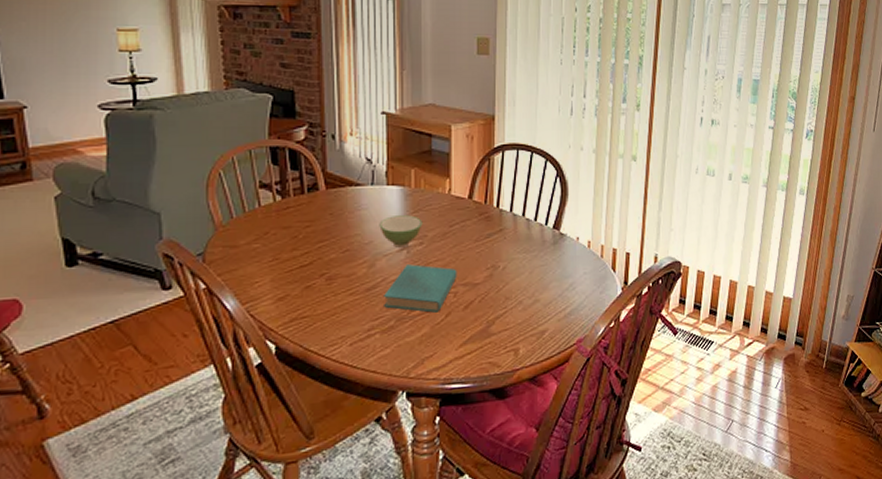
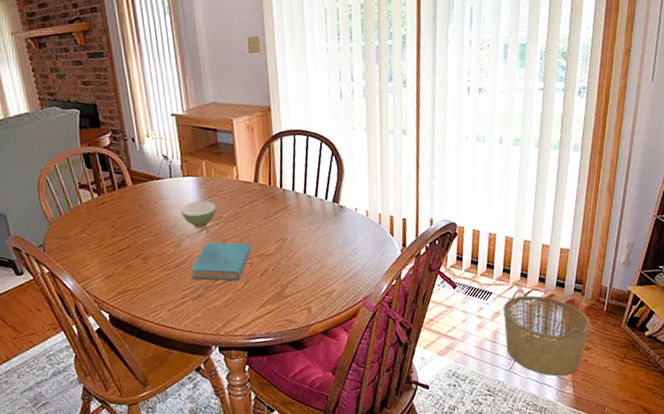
basket: none [723,339,809,440] -> present [503,289,590,377]

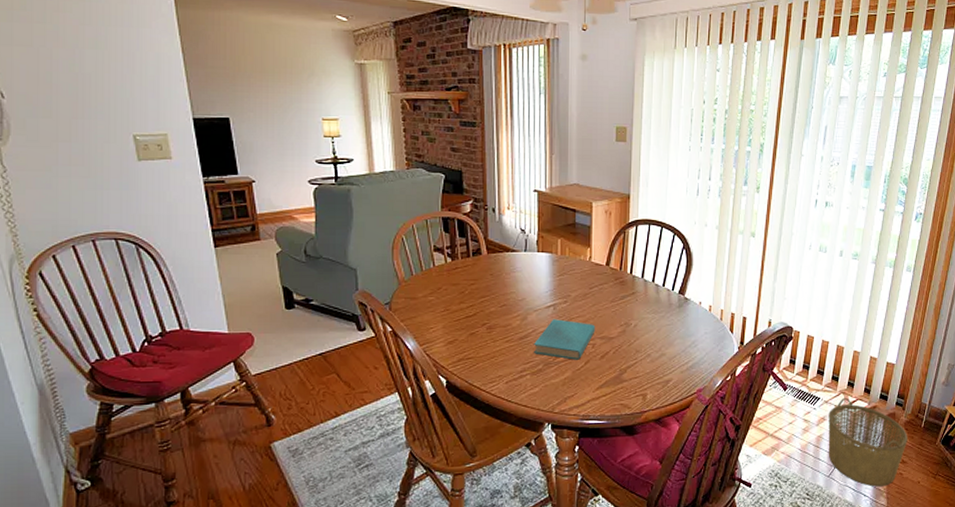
bowl: present [180,200,217,229] -> none [531,278,567,305]

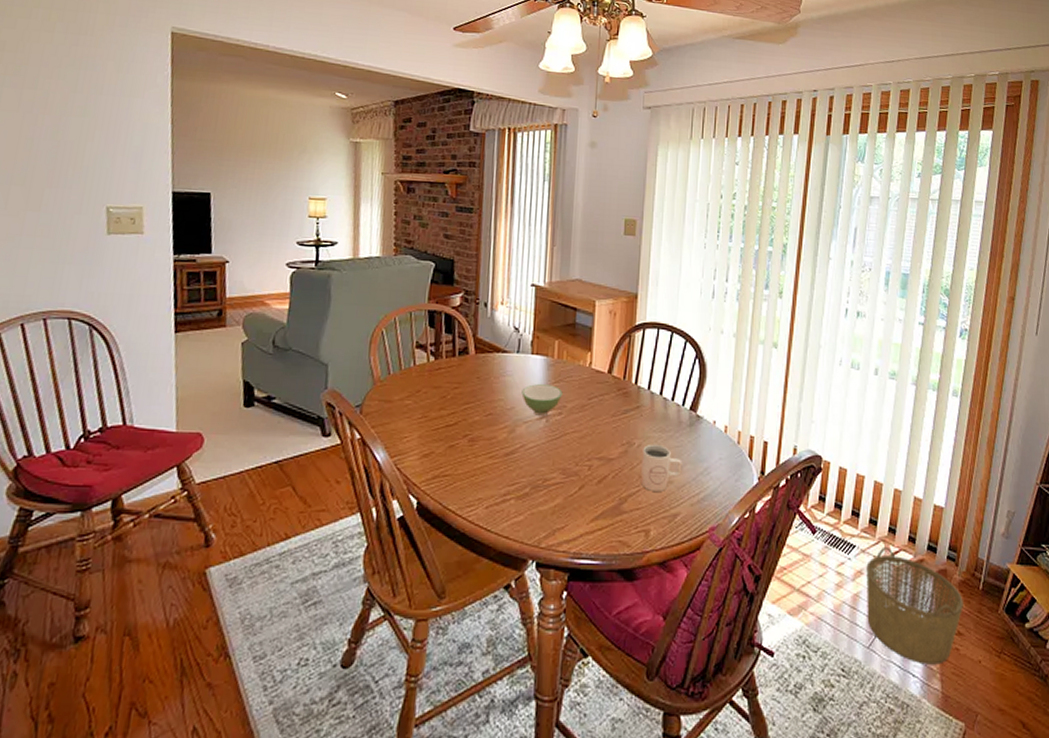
bowl: none [531,278,567,305] -> present [521,384,563,416]
book: present [534,319,596,360] -> none [521,433,593,484]
mug: none [637,323,673,364] -> present [640,443,682,493]

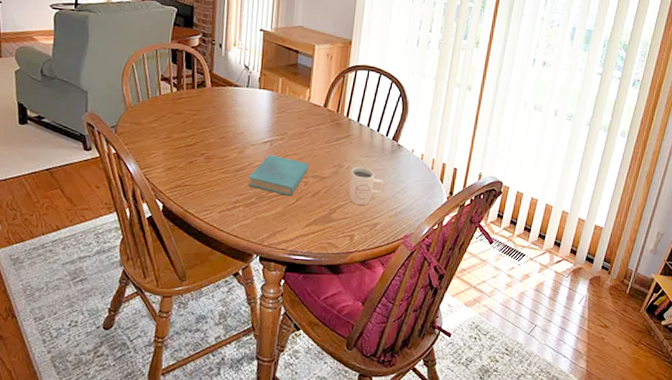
bowl: present [521,384,563,416] -> none [250,114,285,141]
book: none [521,433,593,484] -> present [248,154,309,196]
basket: present [866,546,963,665] -> none [530,256,612,349]

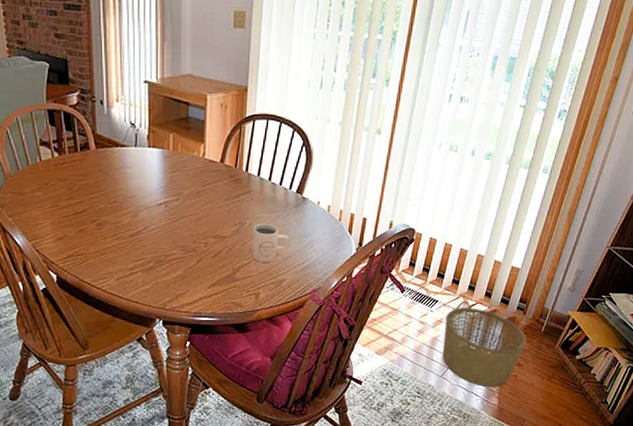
book: present [248,154,309,196] -> none [145,217,208,258]
basket: none [530,256,612,349] -> present [442,300,526,387]

